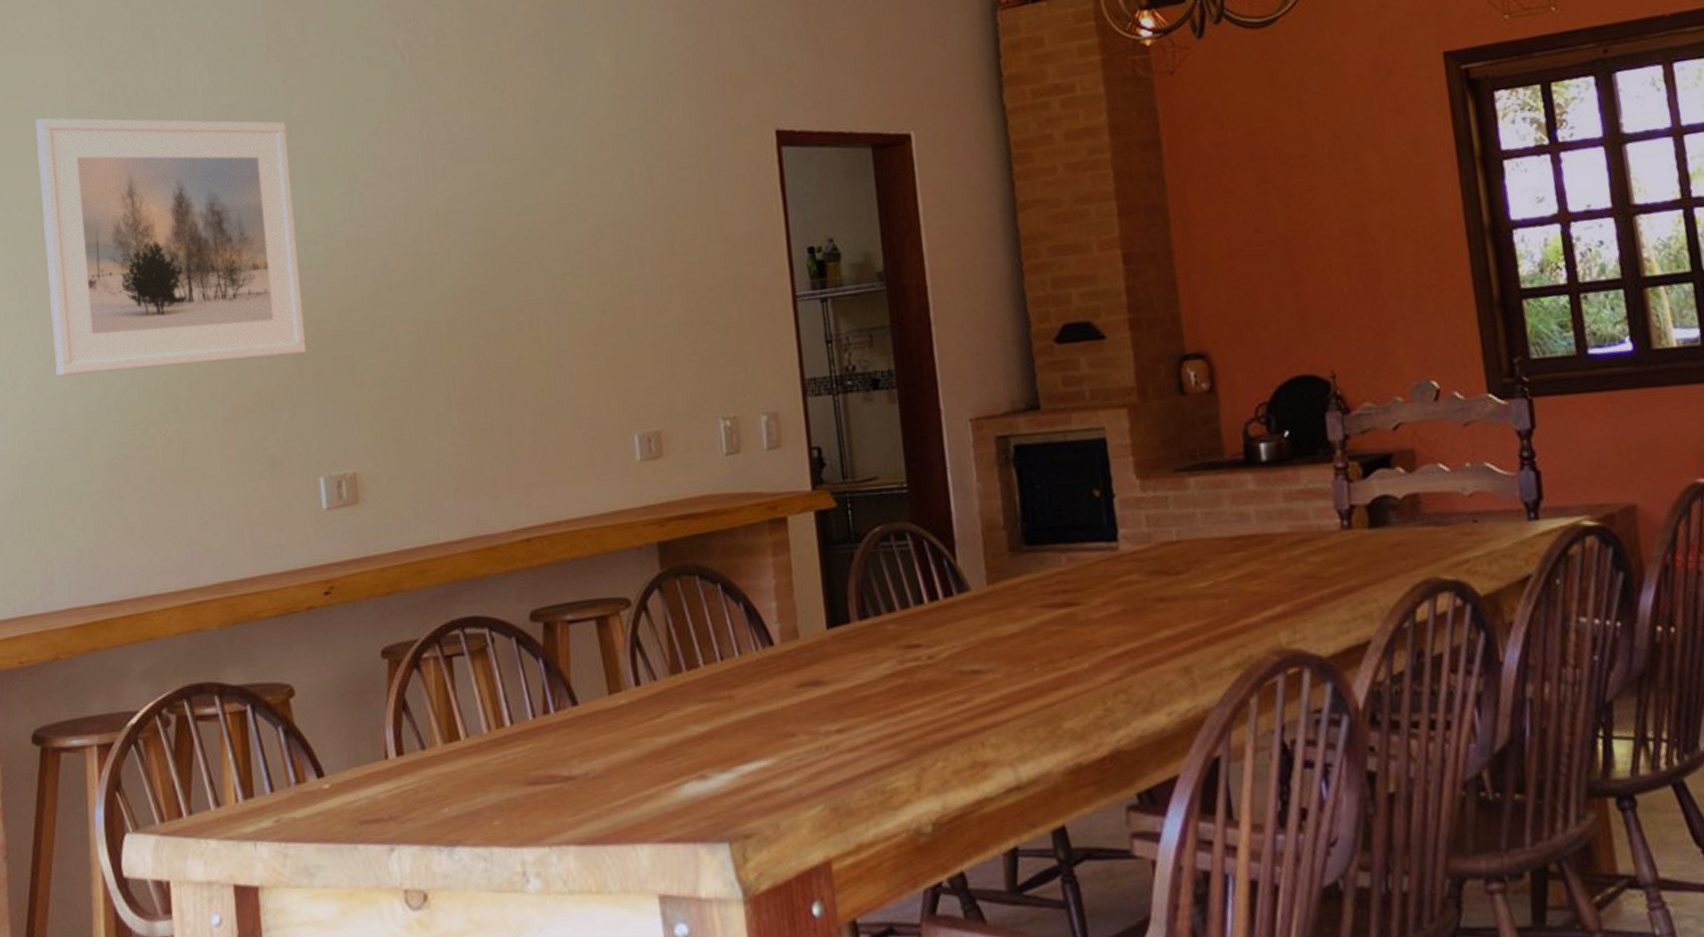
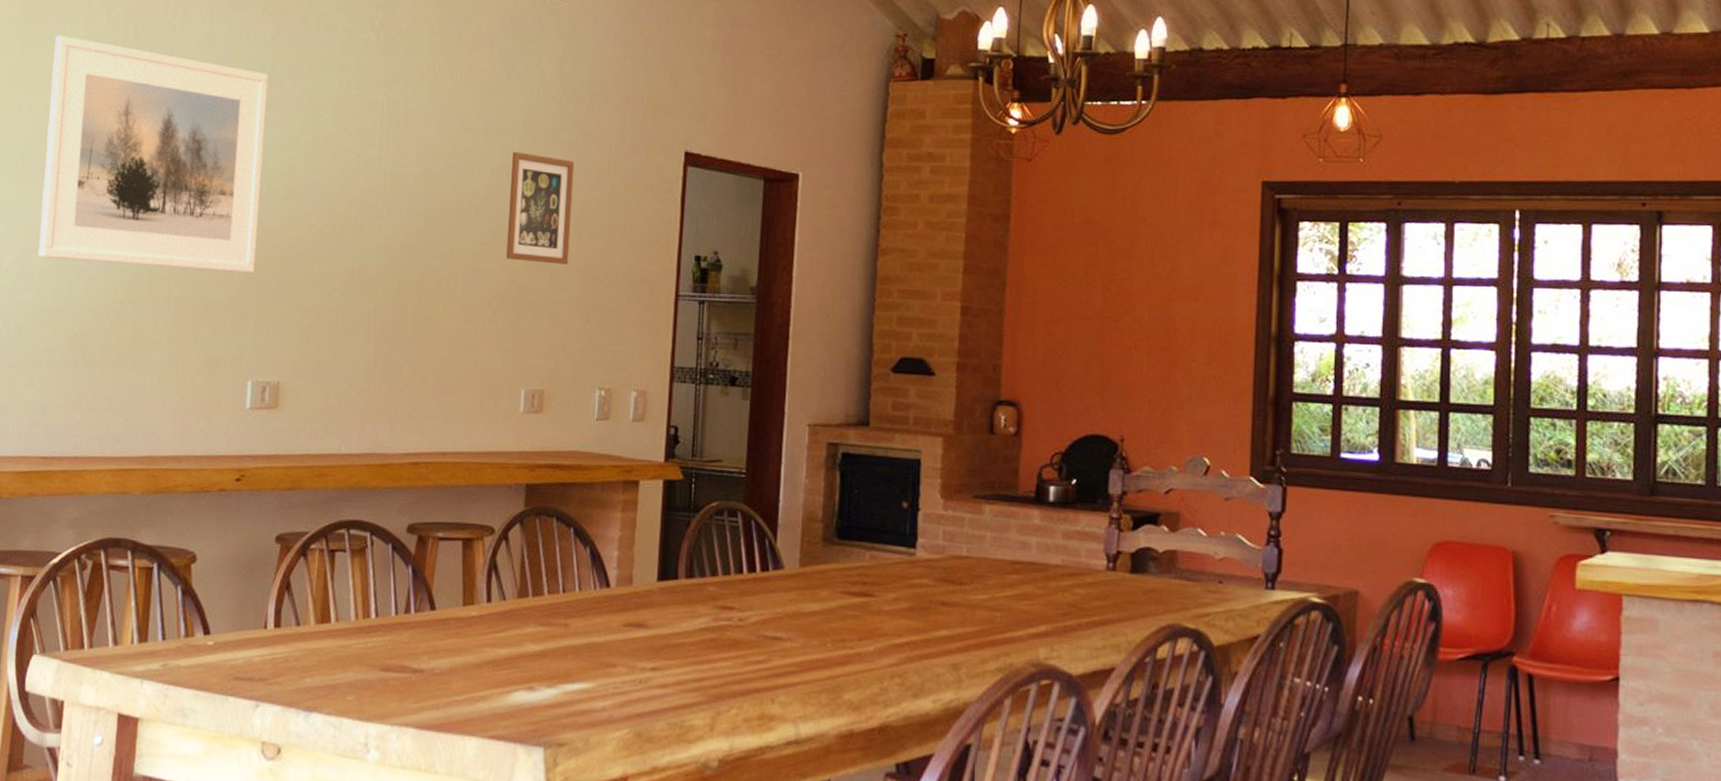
picture frame: none [578,162,664,288] -> present [506,152,575,265]

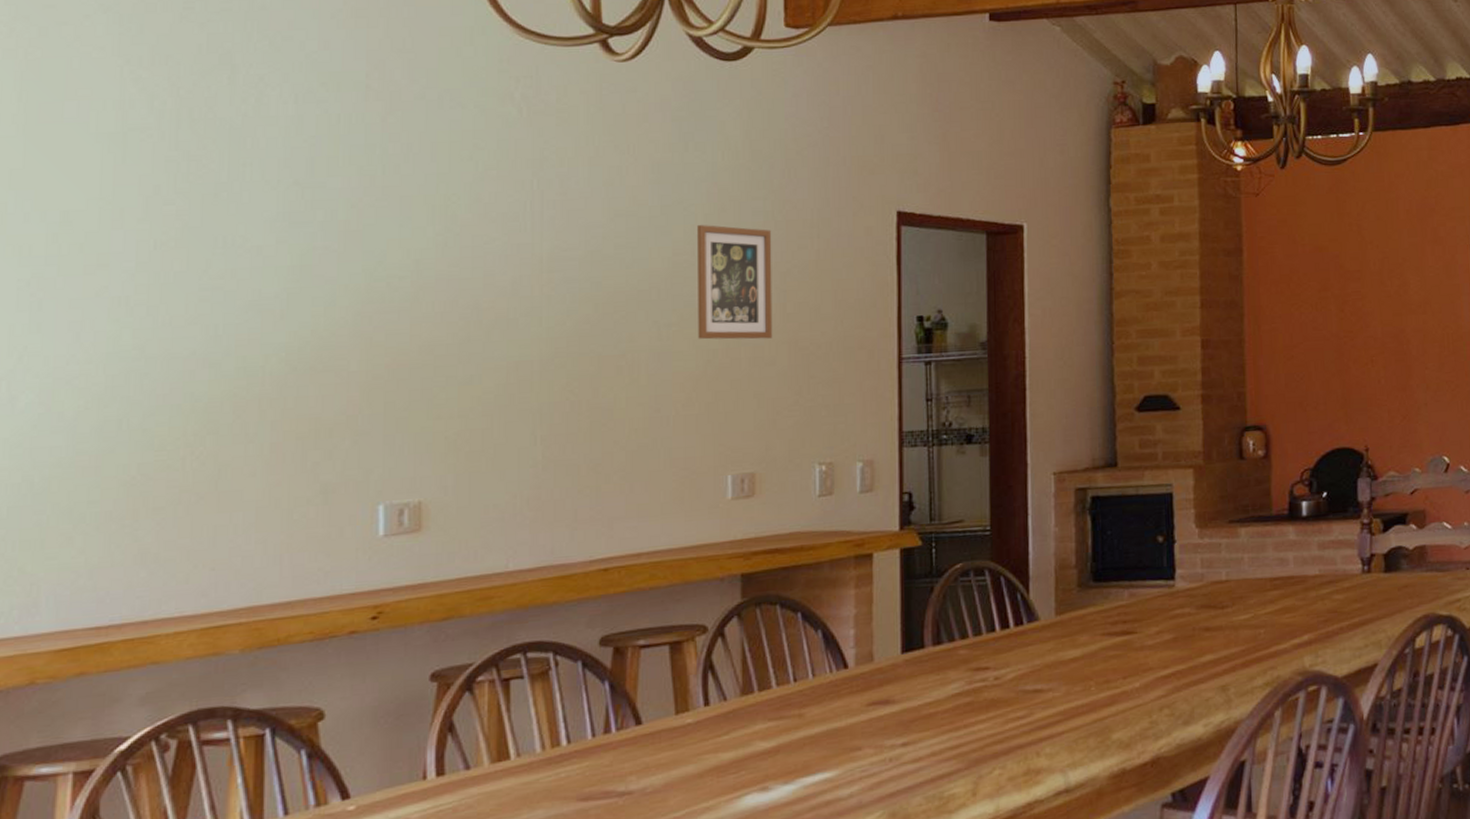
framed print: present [38,35,268,273] -> none [68,129,380,393]

